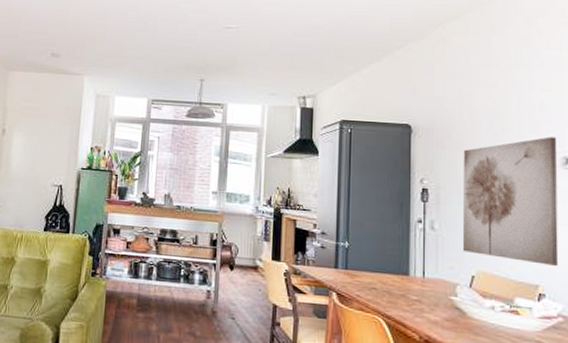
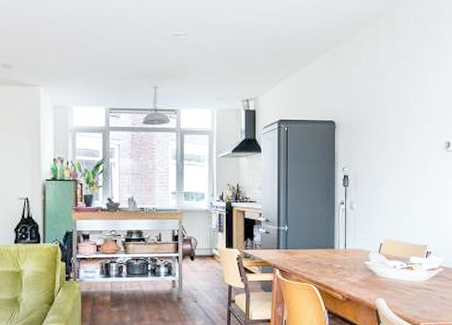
wall art: present [462,136,559,266] -> none [373,125,442,229]

